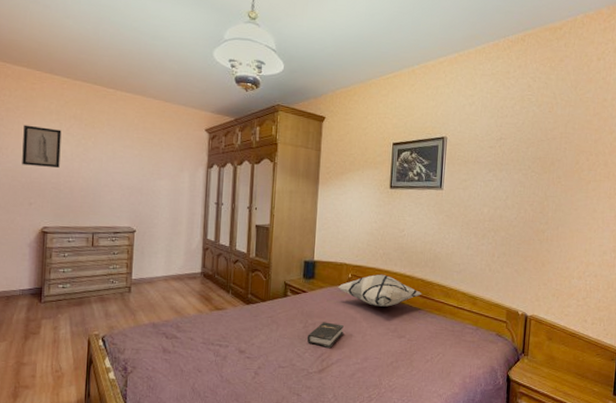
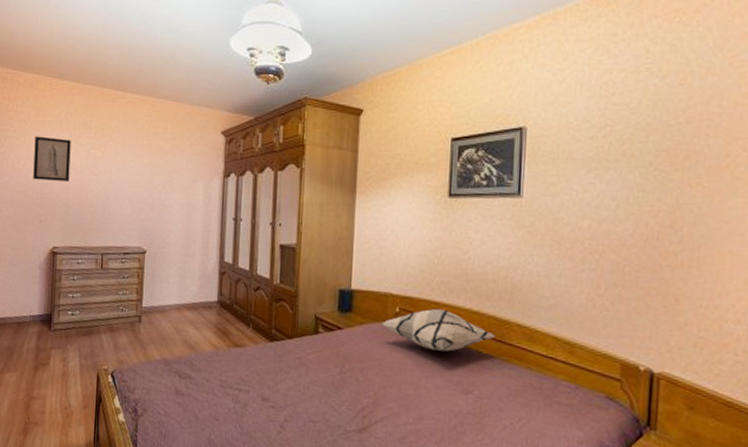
hardback book: present [306,322,344,348] -> none [343,367,390,401]

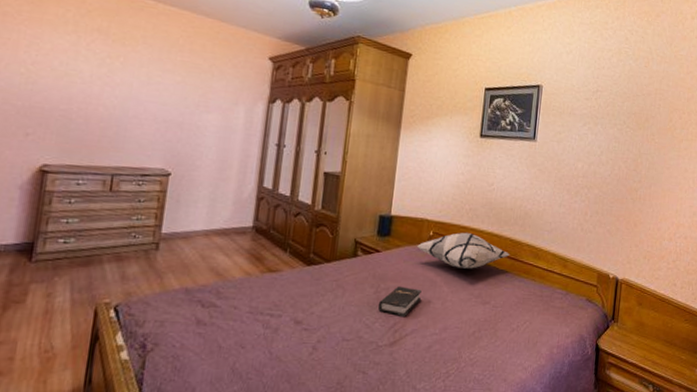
wall art: present [33,136,71,181] -> none [19,34,80,91]
hardback book: none [343,367,390,401] -> present [377,286,422,316]

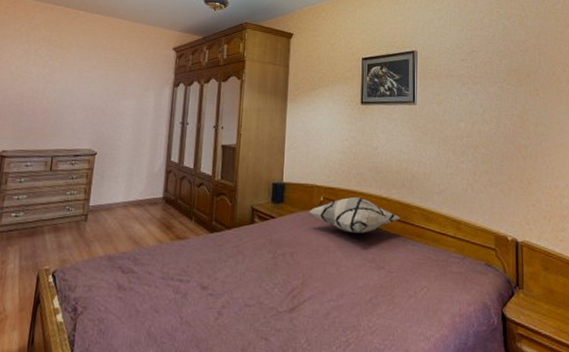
hardback book: present [377,286,422,316] -> none [275,252,316,282]

